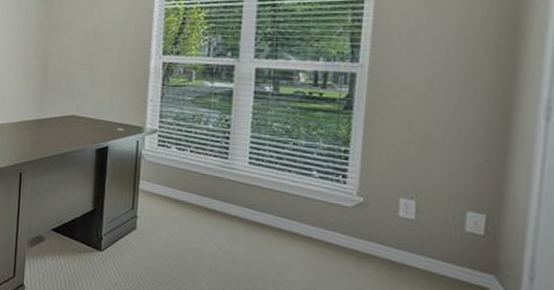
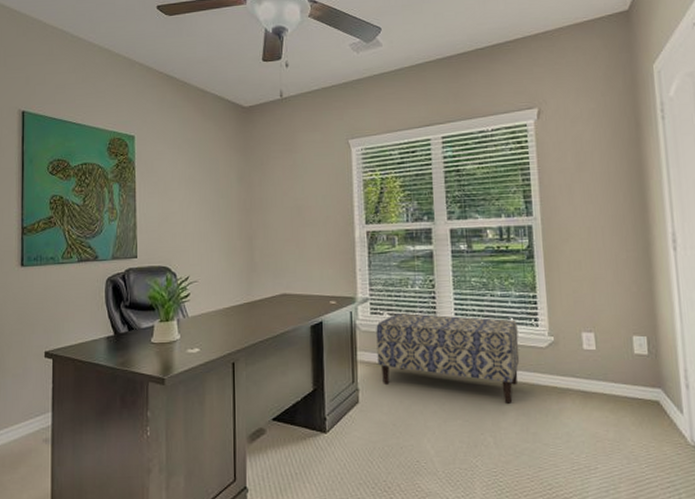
bench: none [159,149,321,258] -> present [376,313,520,404]

